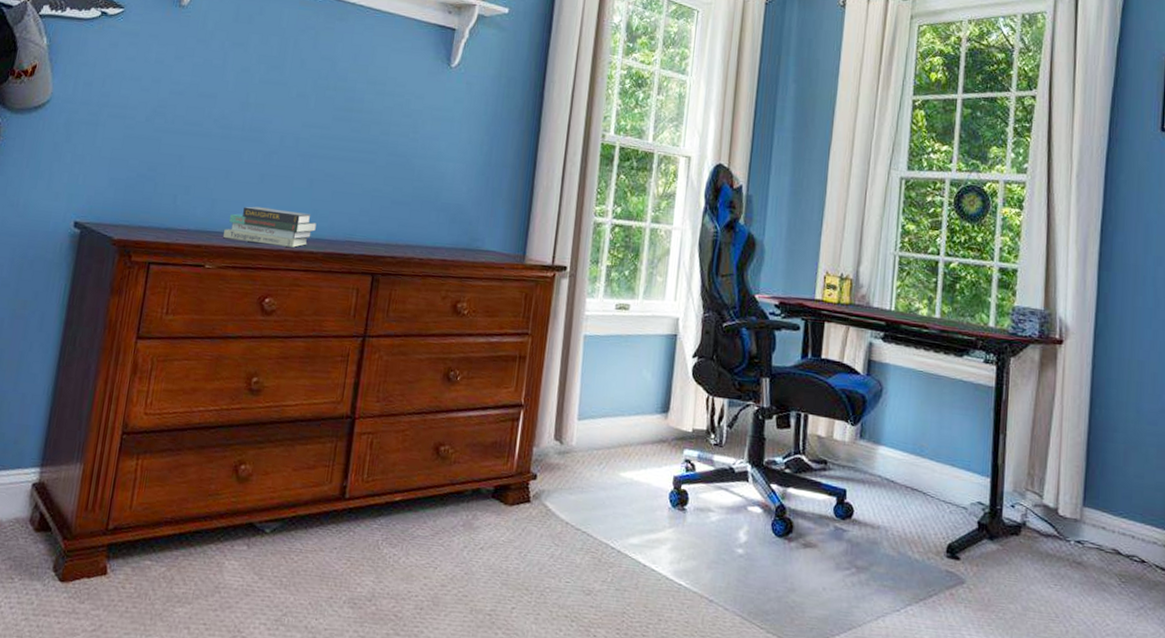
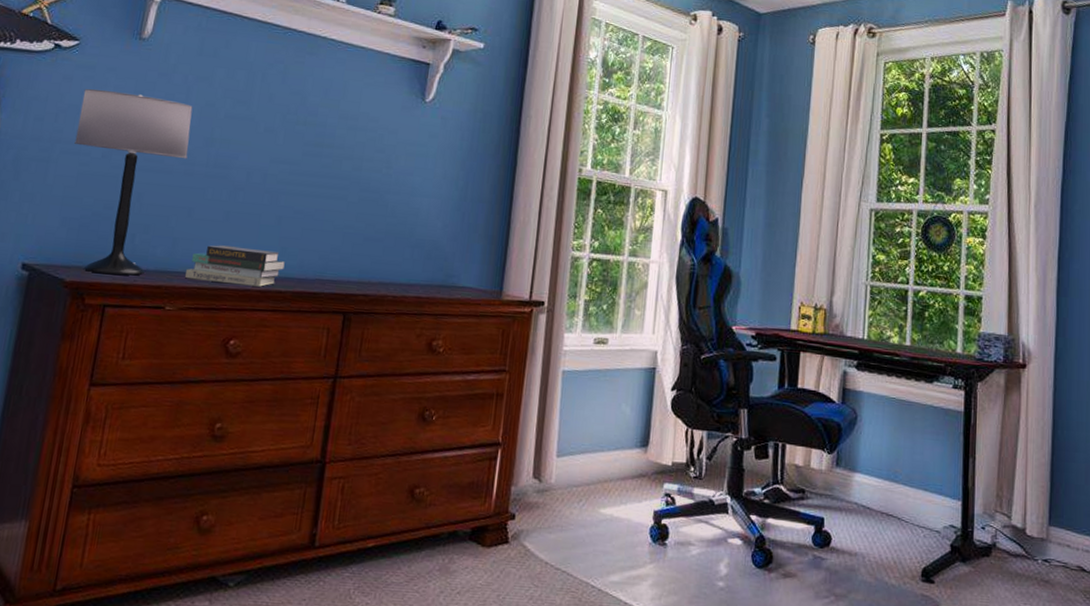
table lamp: none [120,54,229,235] -> present [74,88,193,276]

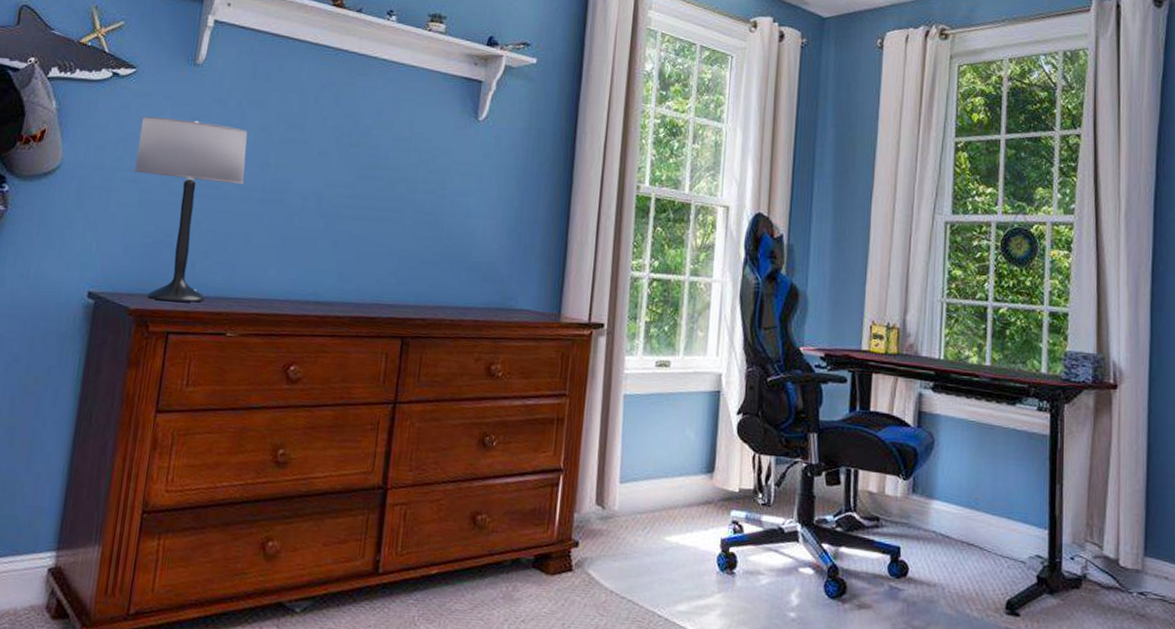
books: present [185,245,285,287] -> none [245,270,342,312]

